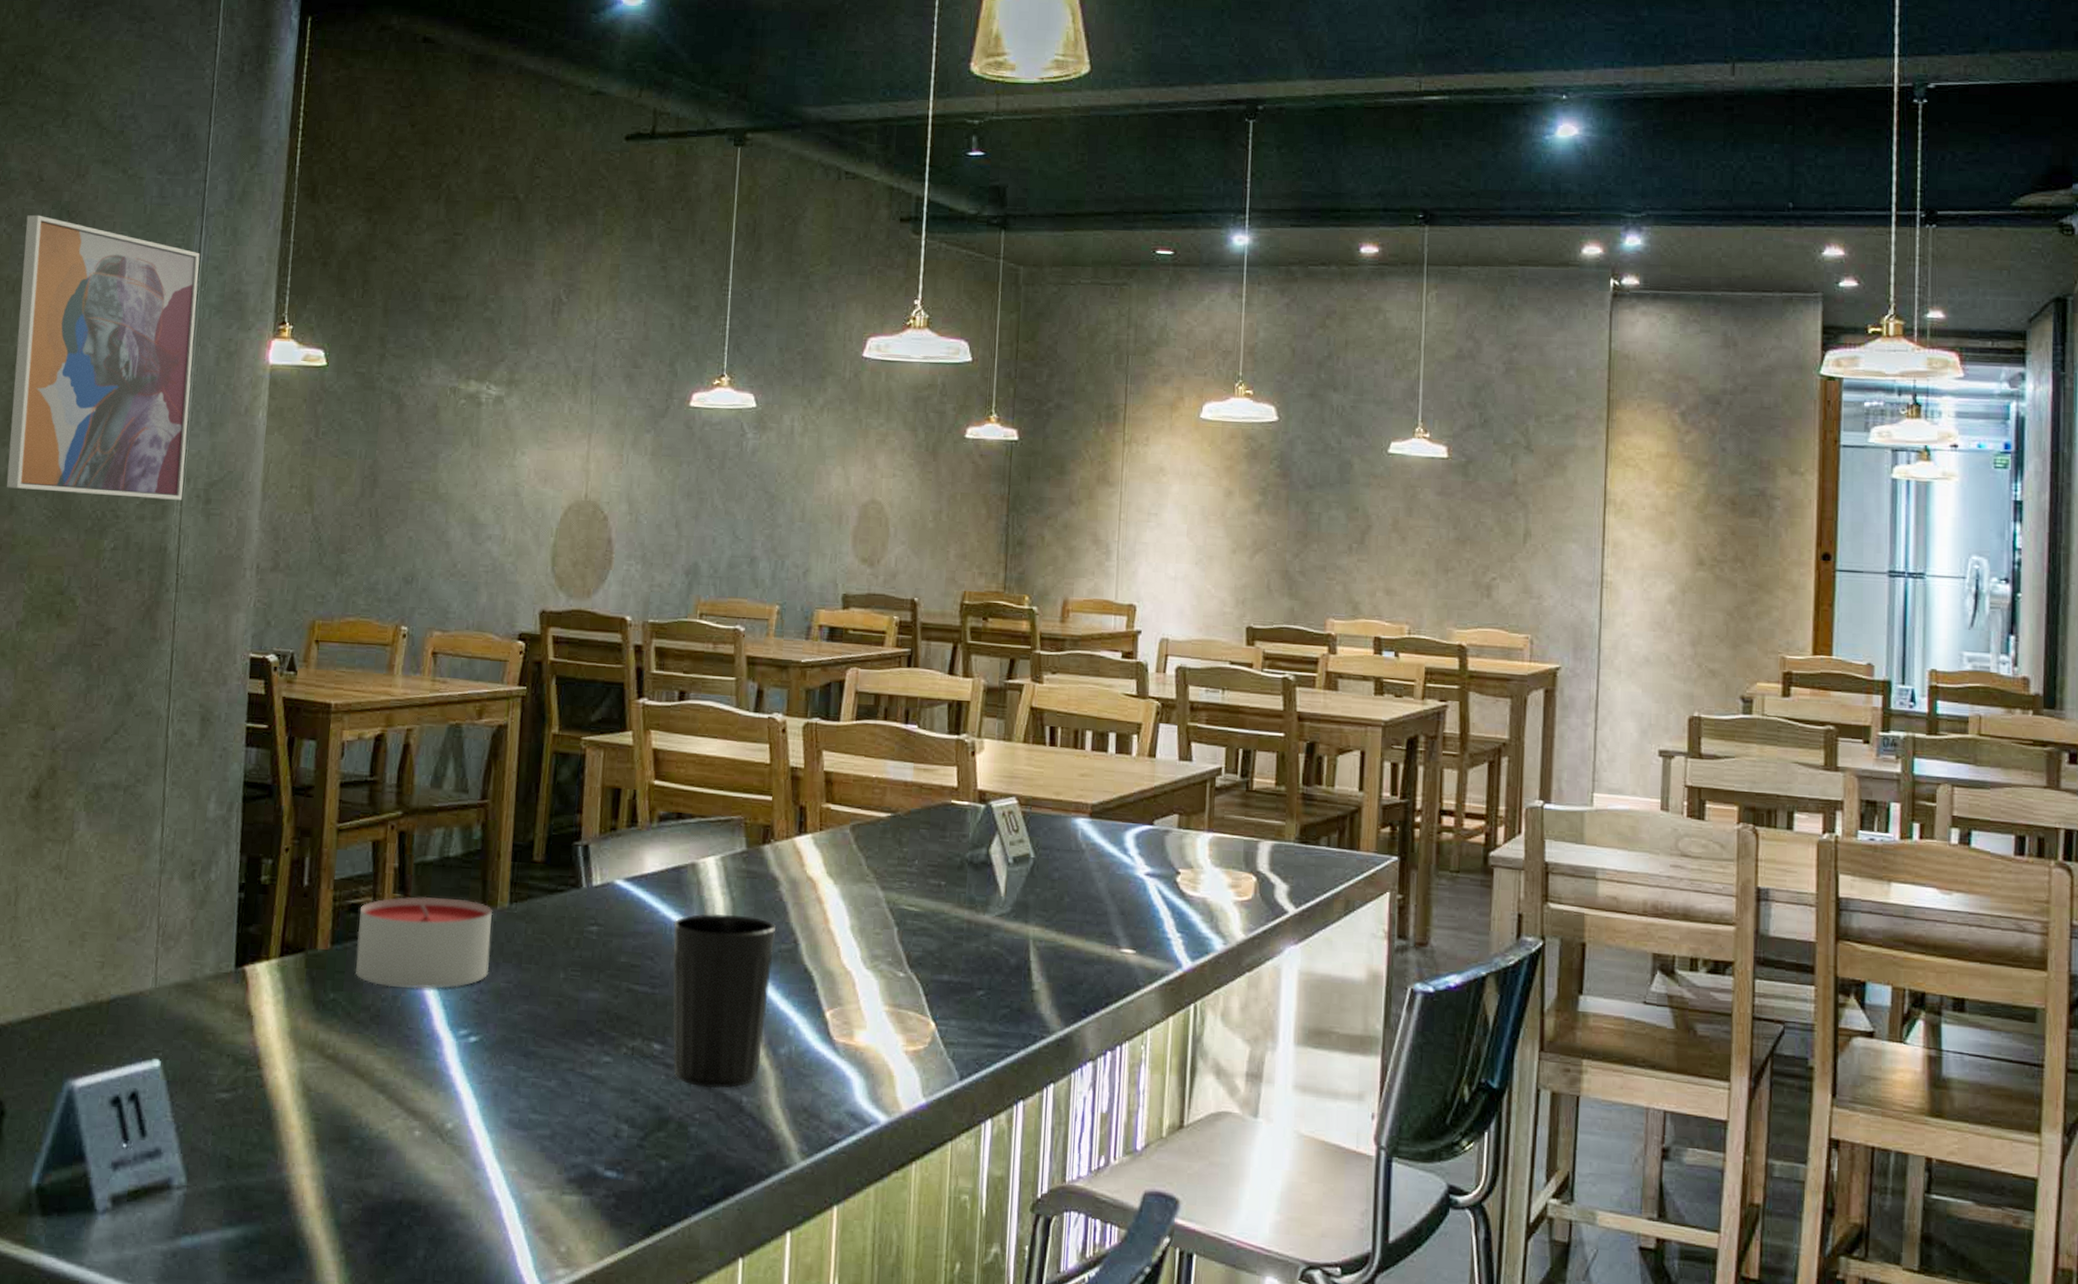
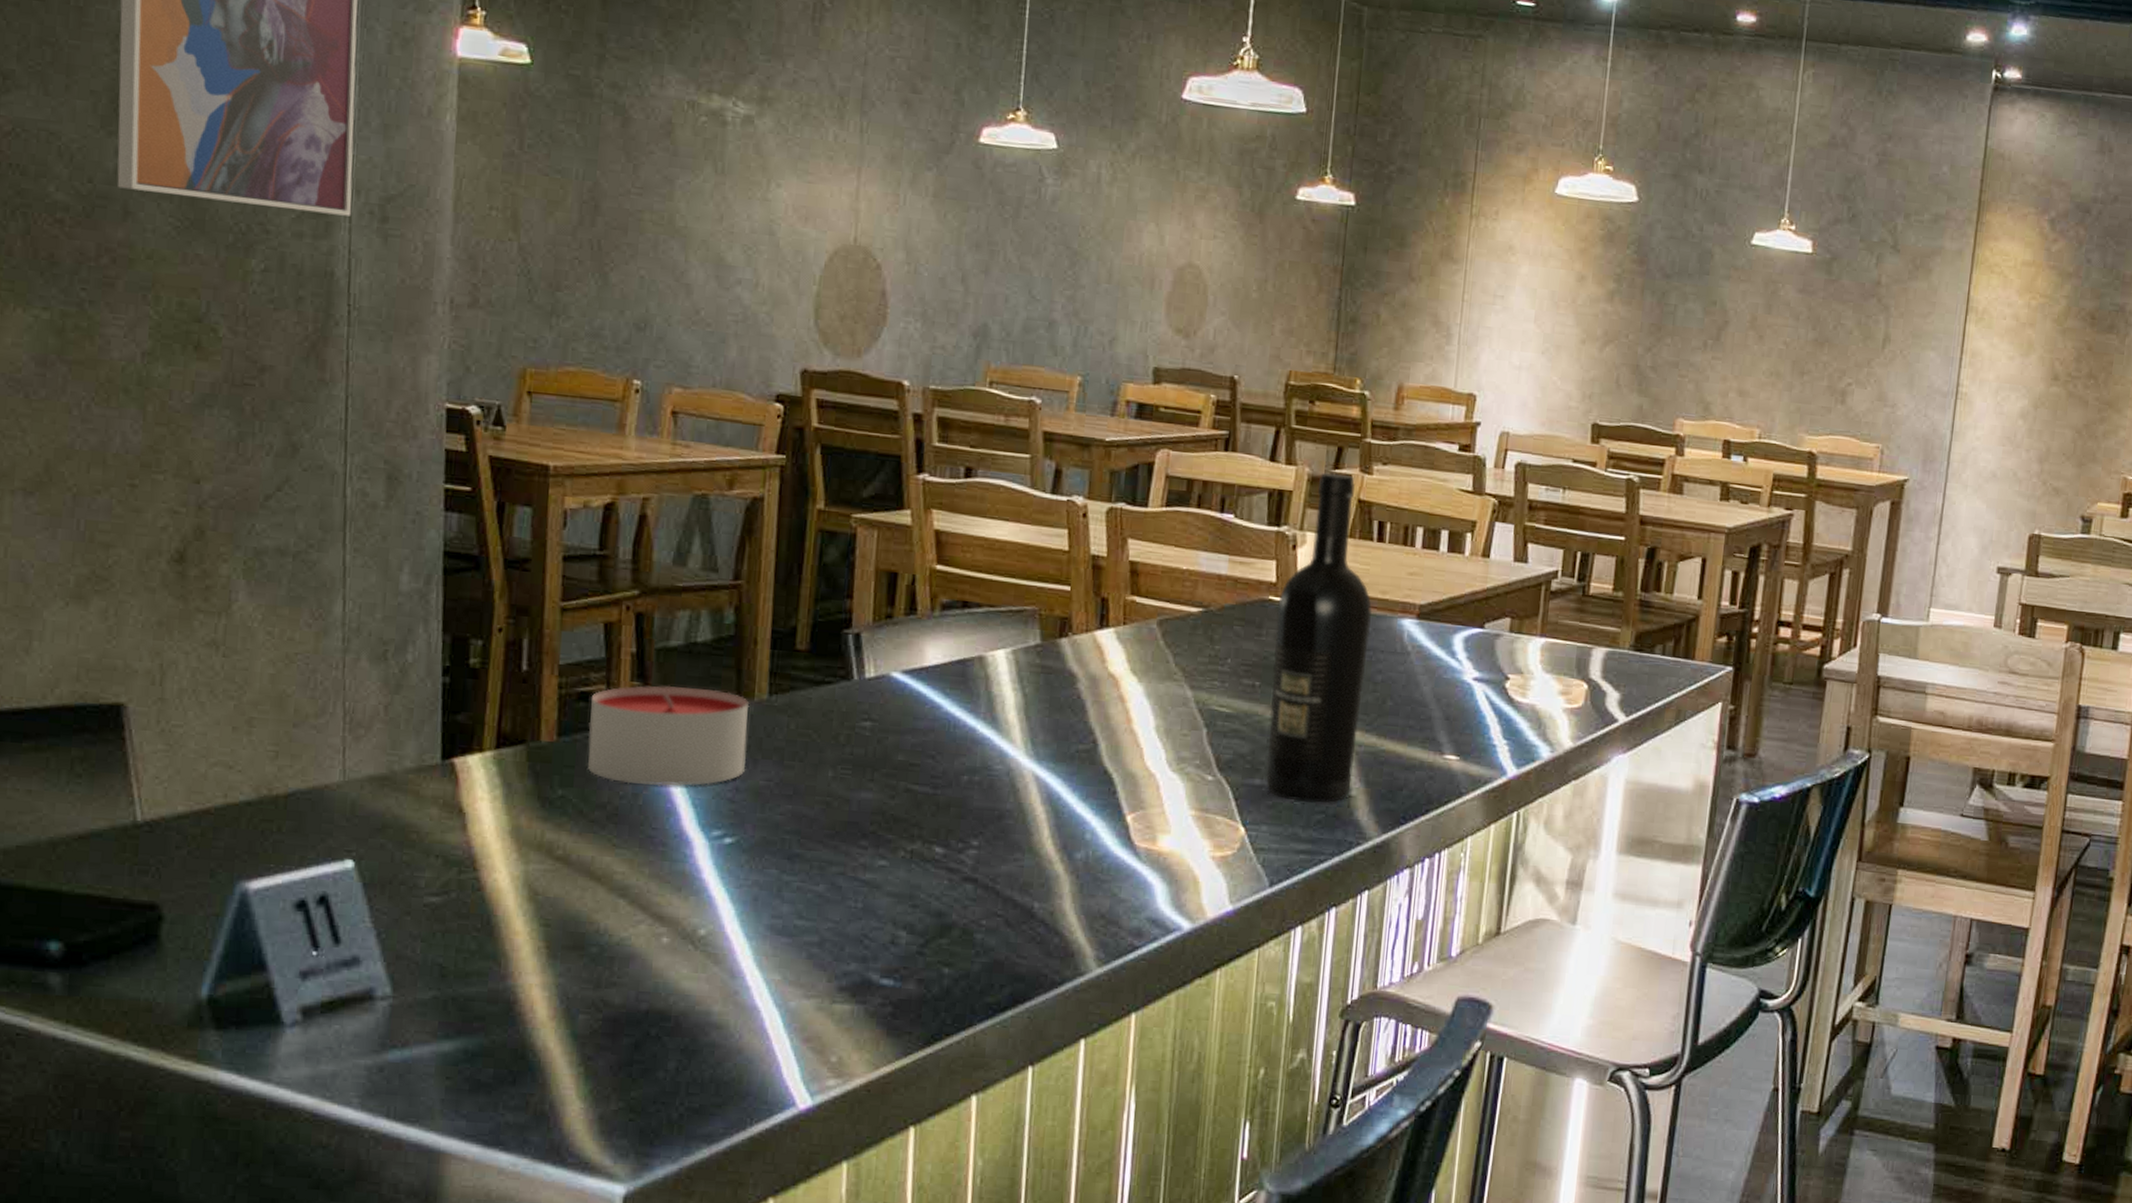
cup: present [672,913,776,1089] -> none [956,710,1073,894]
wine bottle: none [953,683,1048,998] -> present [1266,472,1373,803]

